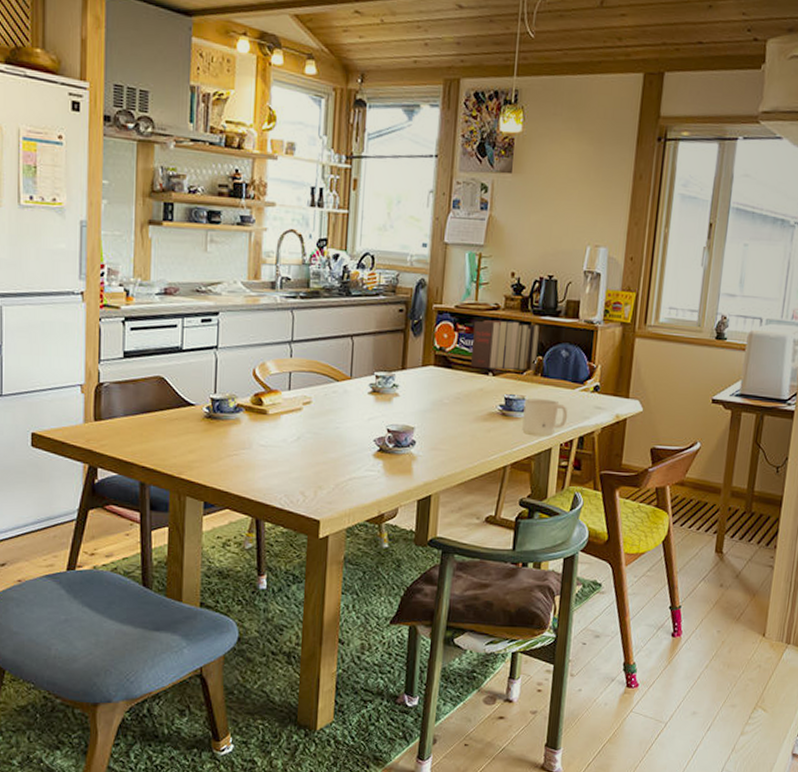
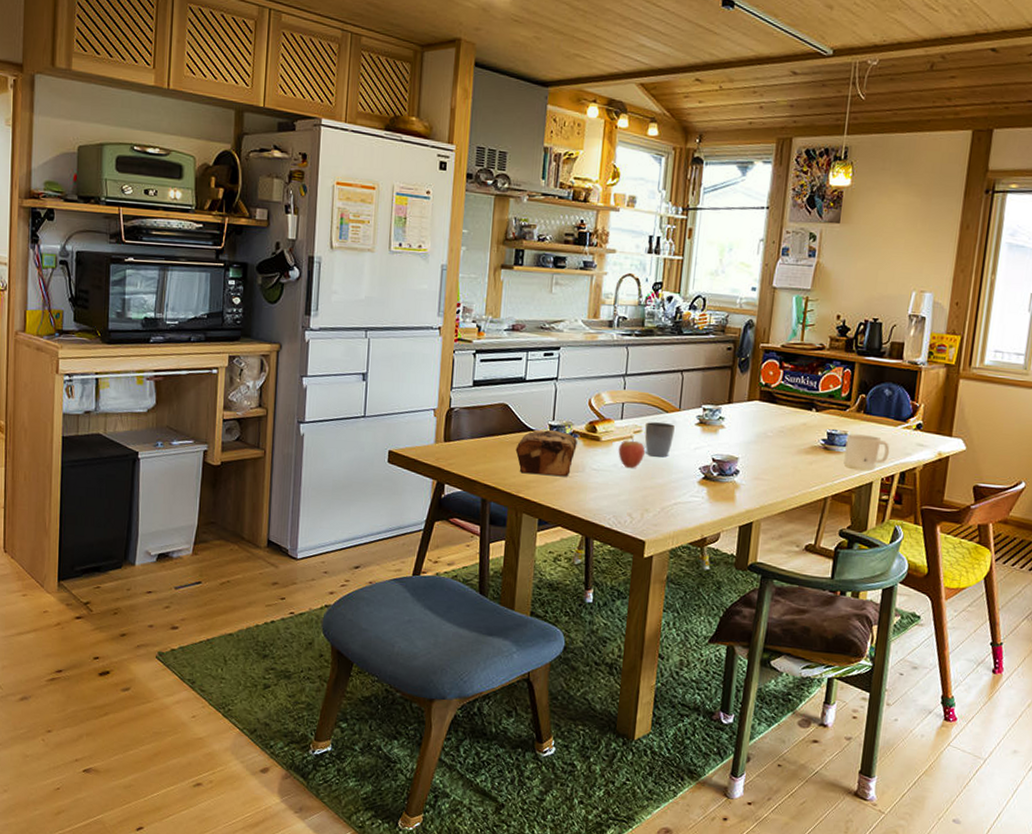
bread loaf: none [175,404,242,454] -> present [515,430,577,476]
fruit: none [287,407,316,444] -> present [618,435,645,469]
cup: none [315,391,346,431] -> present [644,422,675,458]
books: present [471,320,540,371] -> none [795,359,864,408]

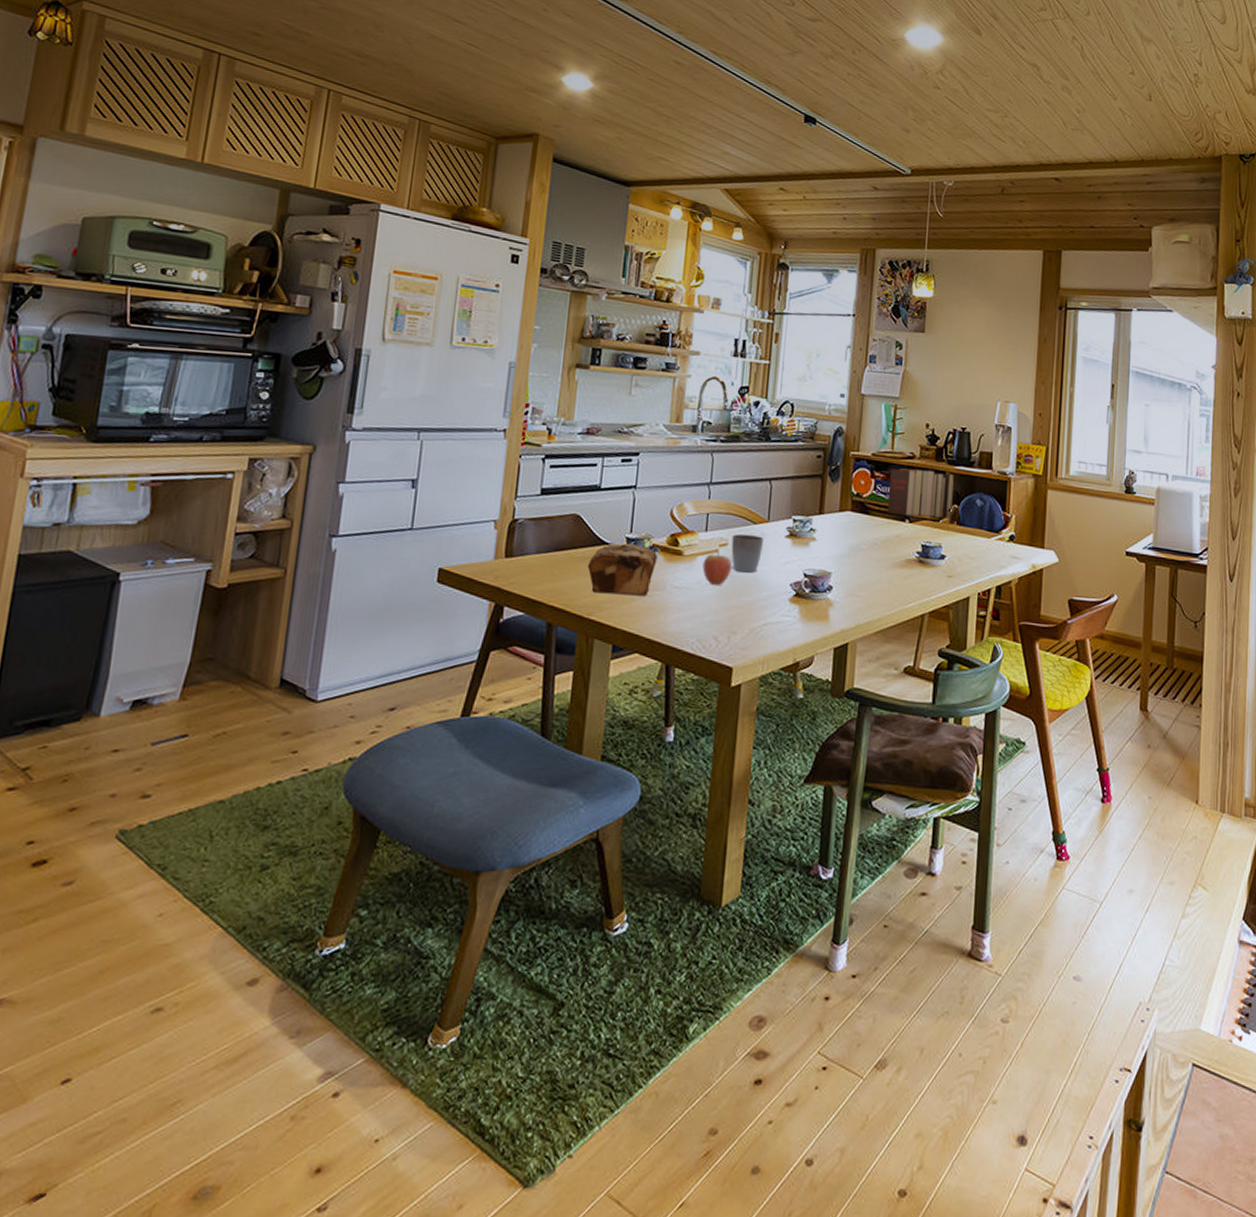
books: none [795,359,864,408] -> present [888,468,955,519]
mug: present [844,434,890,472] -> none [939,546,985,586]

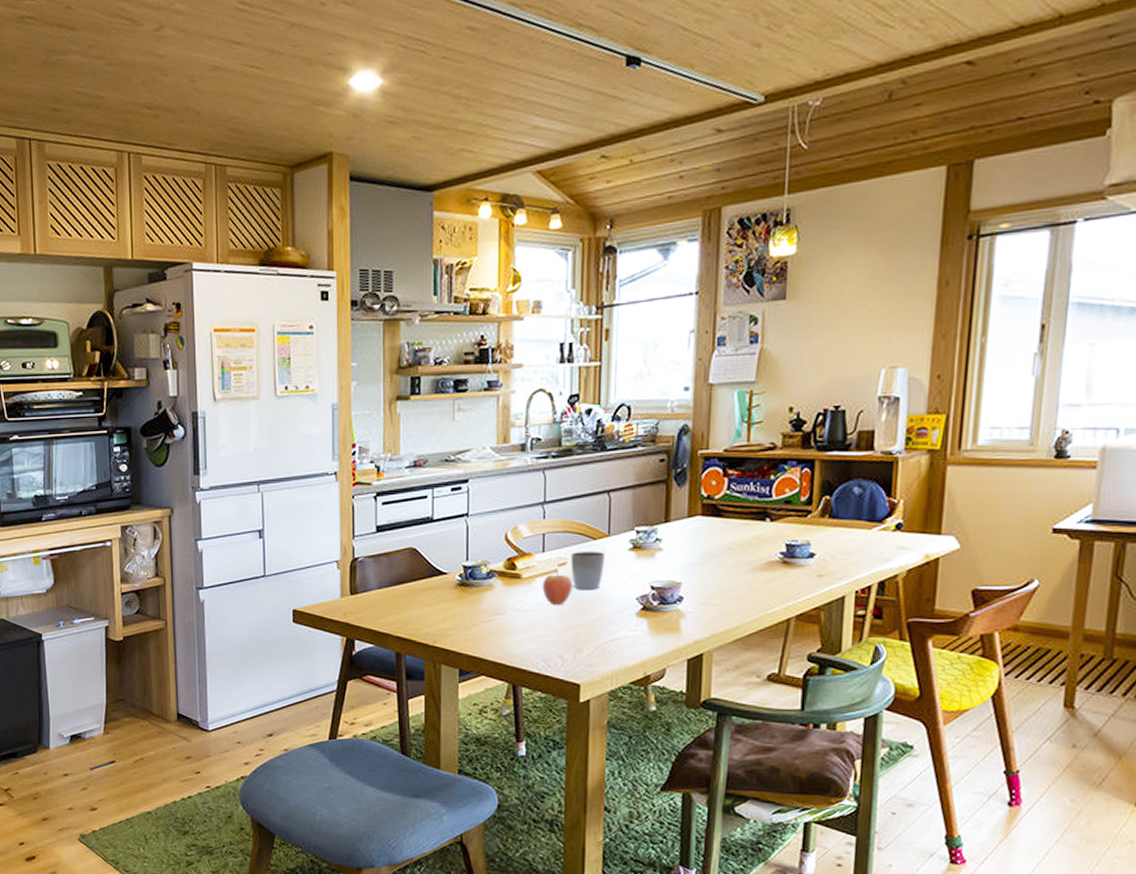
bread loaf: present [587,543,657,595] -> none [428,571,495,622]
books: present [888,468,955,519] -> none [745,459,826,515]

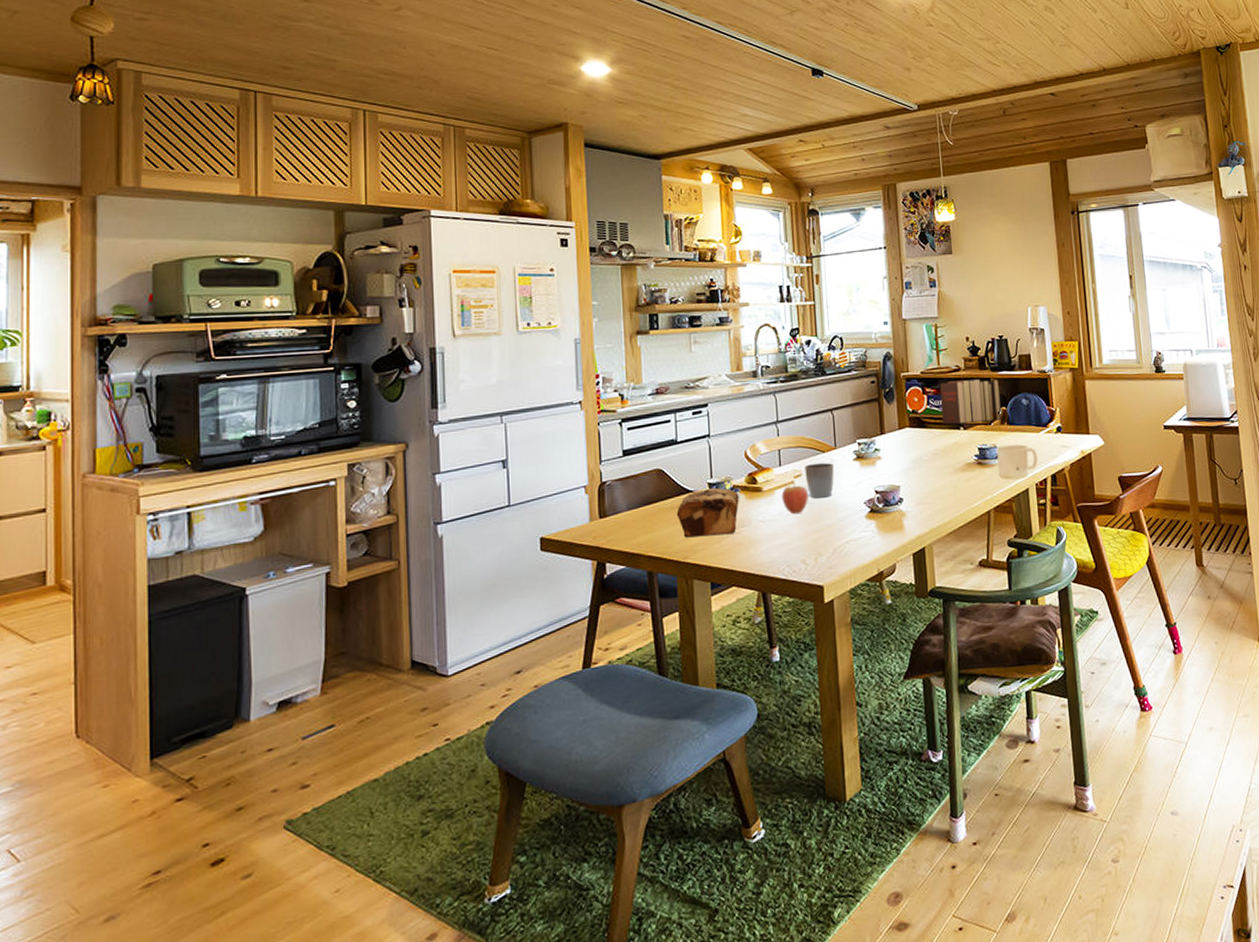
bread loaf: none [428,571,495,622] -> present [676,487,739,538]
books: none [745,459,826,515] -> present [940,378,1003,425]
mug: none [808,543,864,584] -> present [996,444,1038,480]

